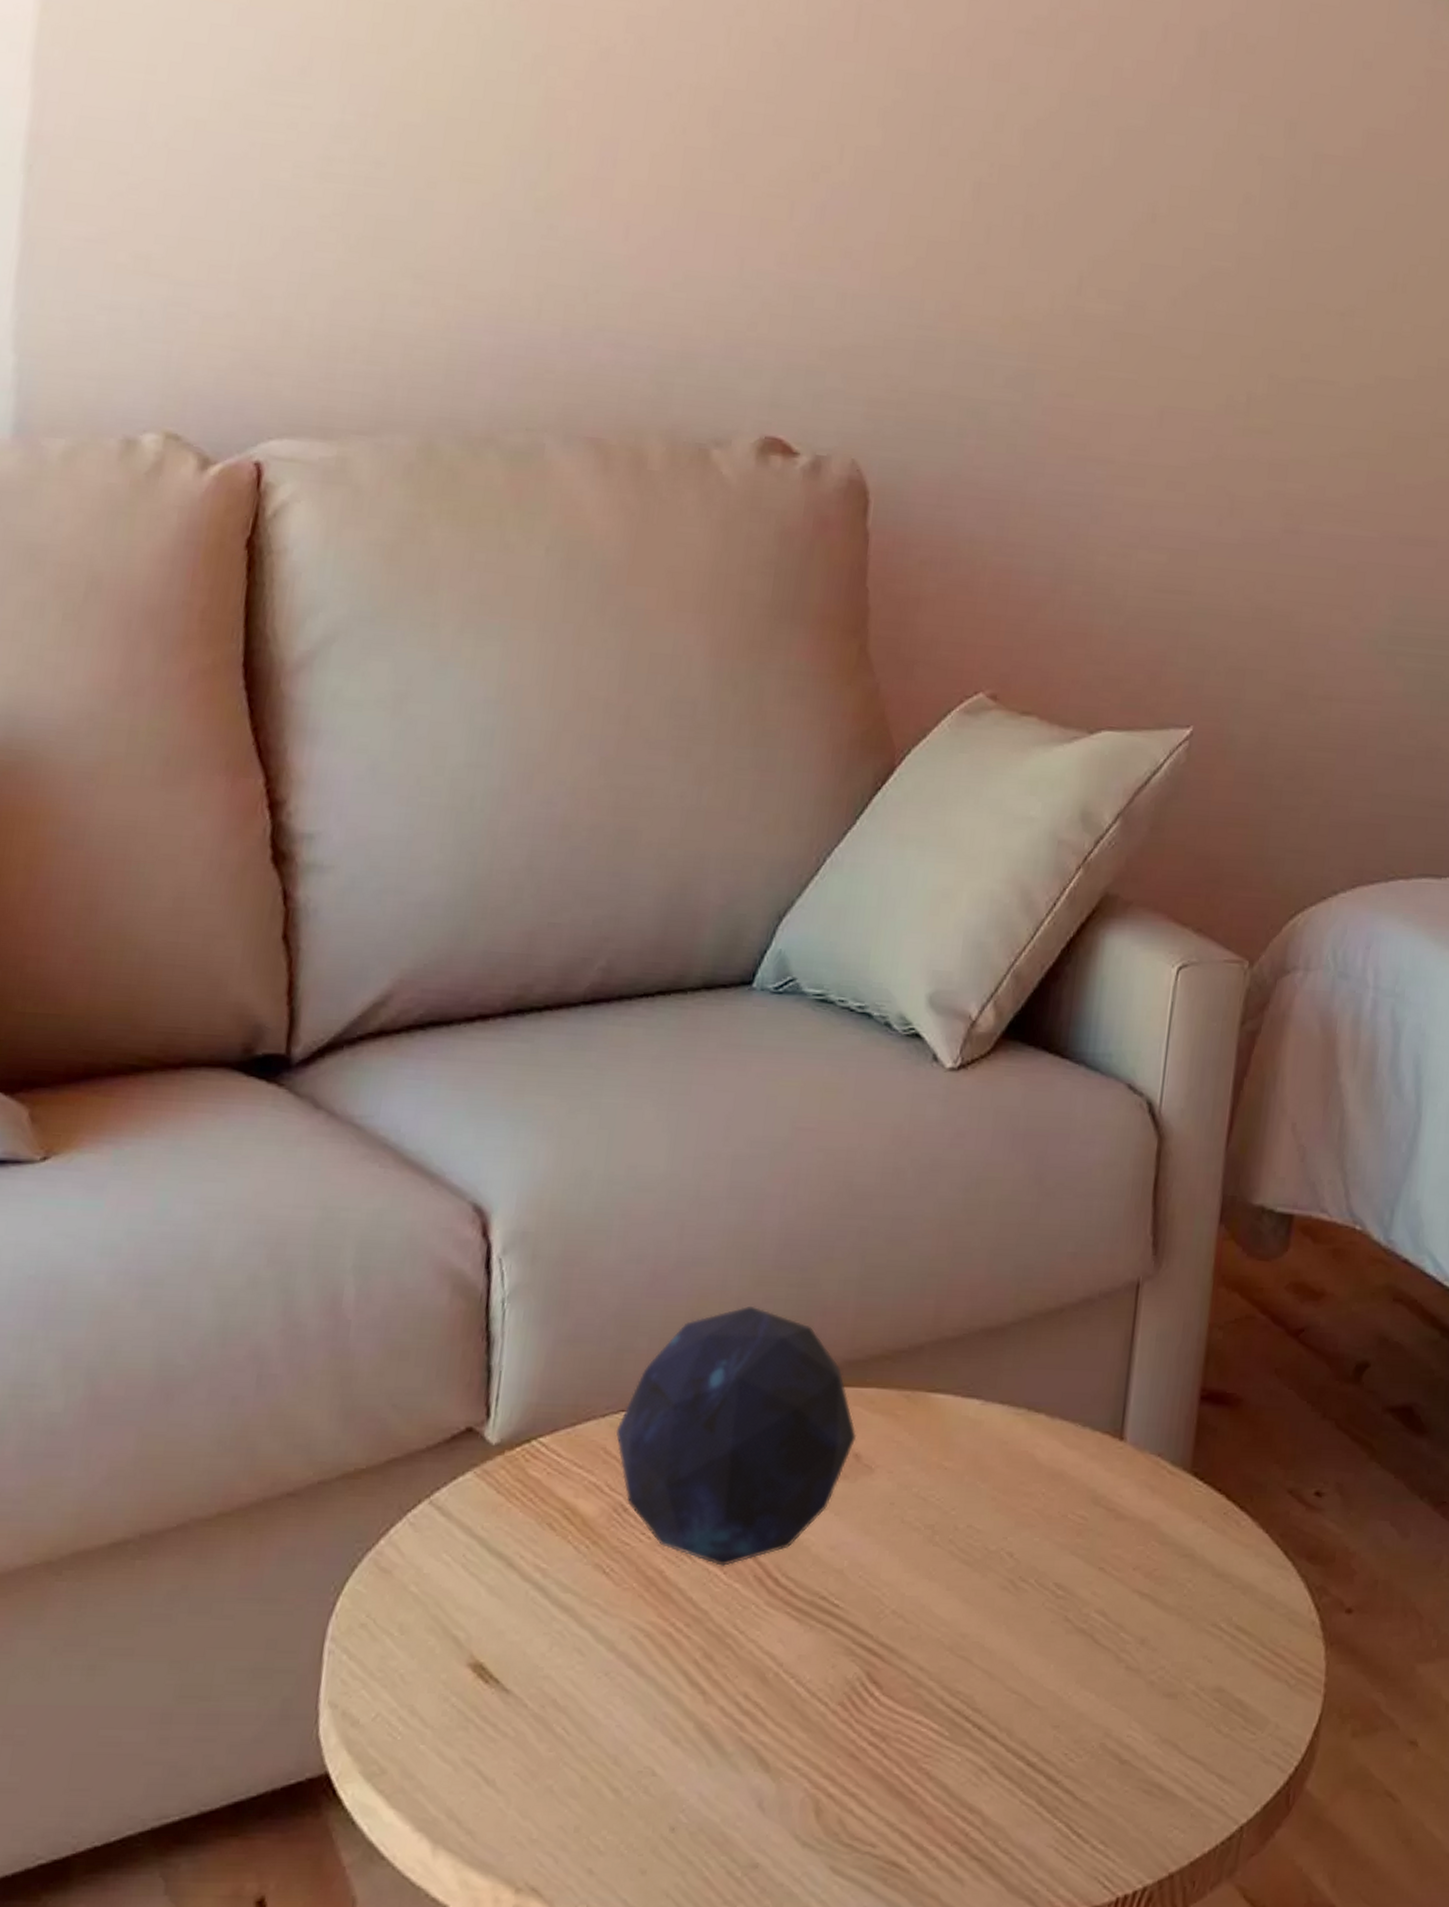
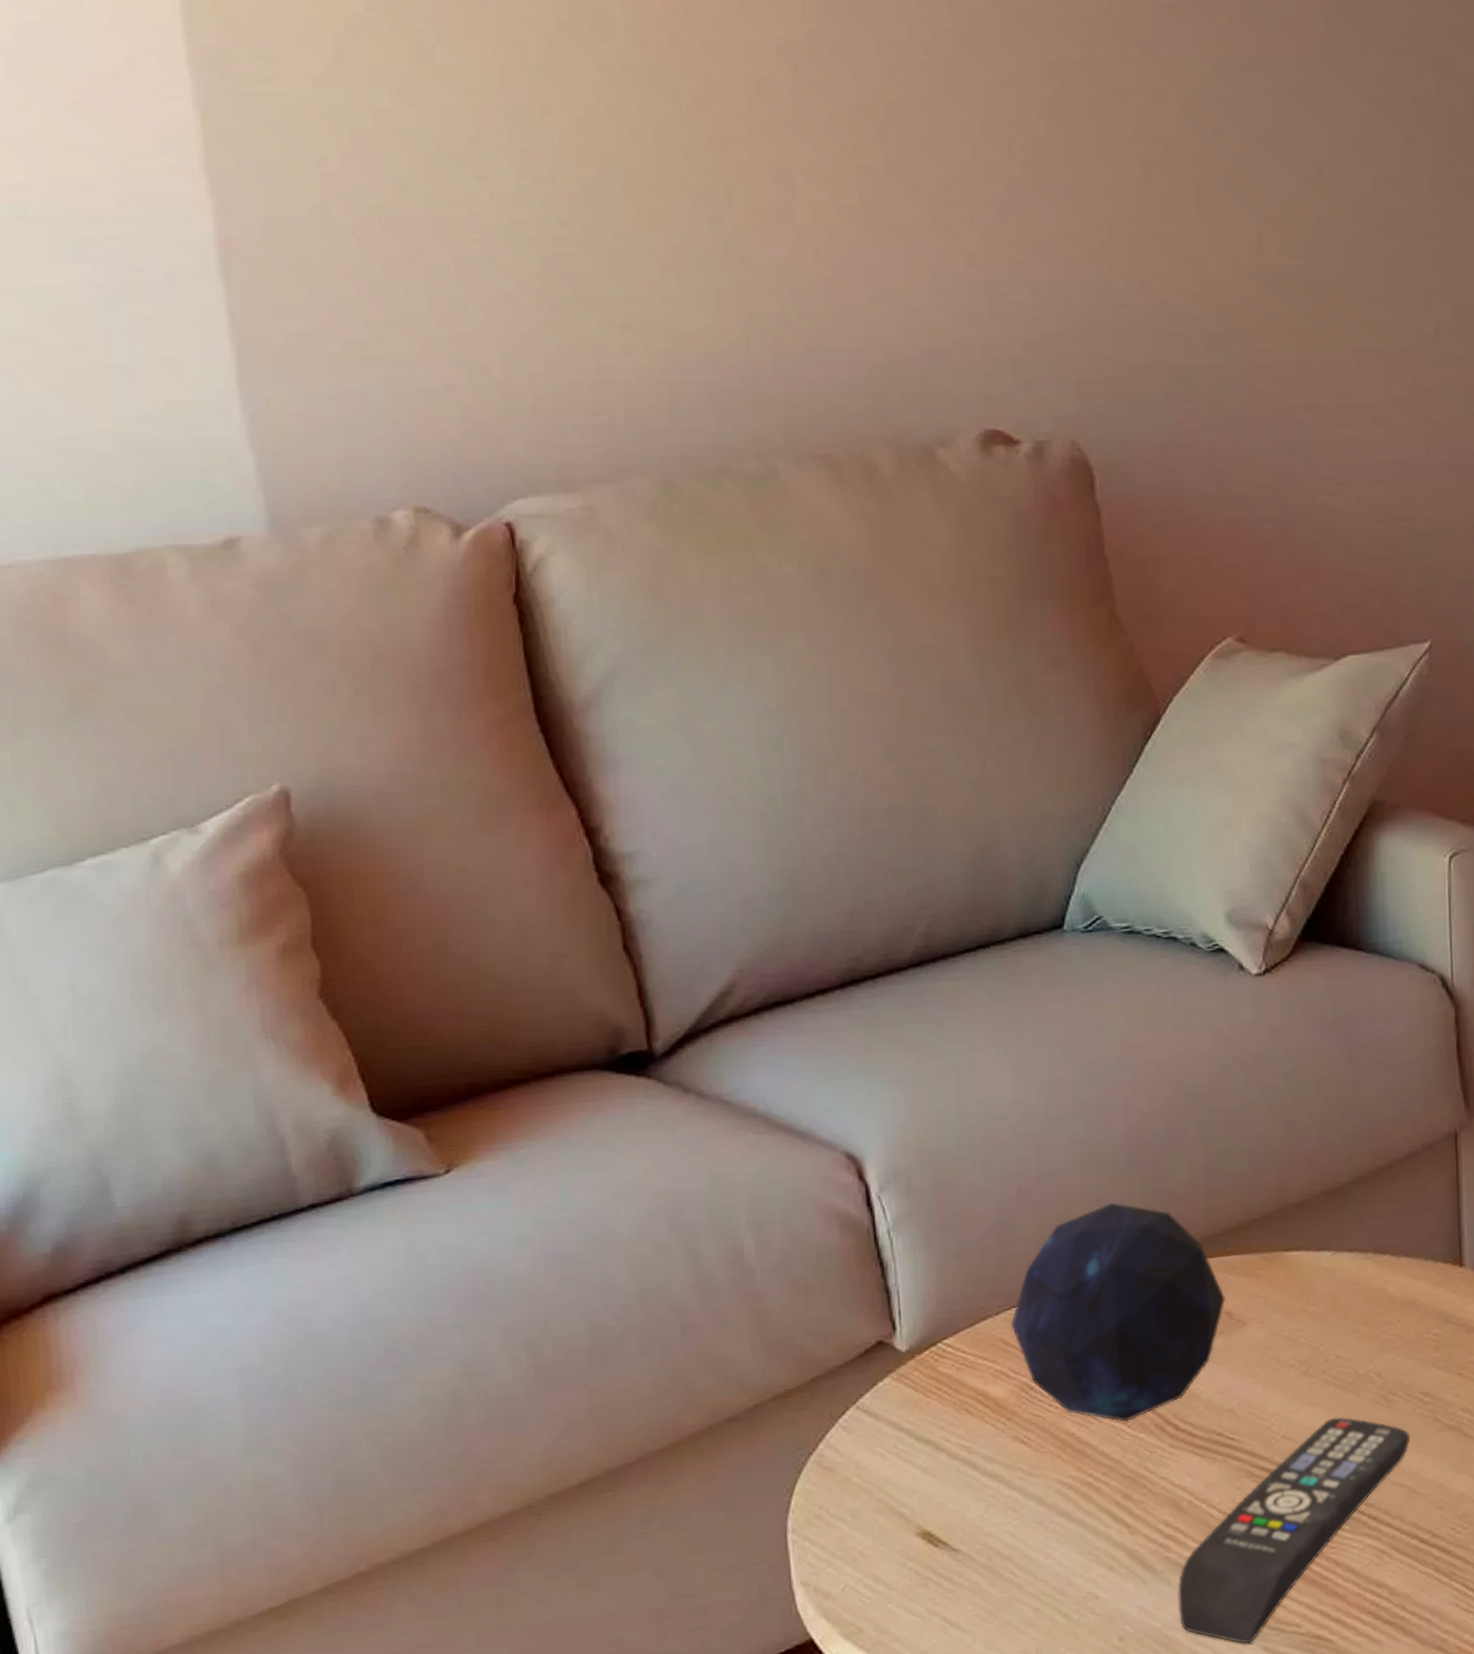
remote control: none [741,1598,1035,1859] -> present [1177,1416,1411,1644]

